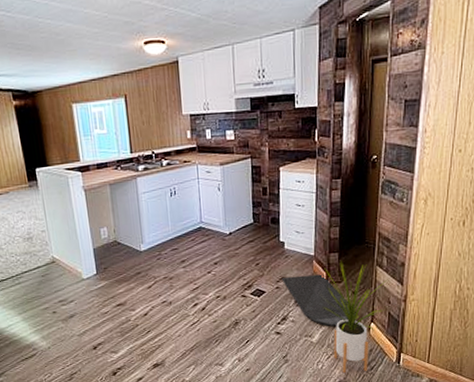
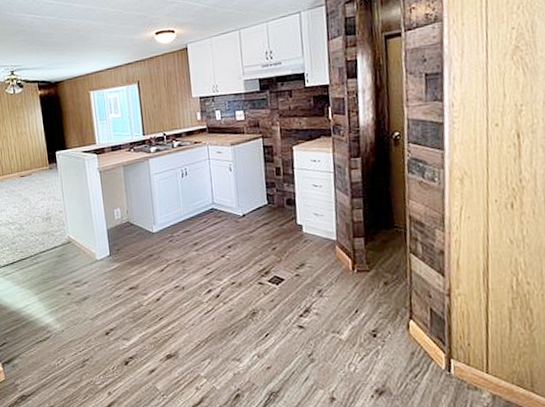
door mat: present [281,274,356,327] -> none [301,261,391,322]
house plant: present [323,261,387,373] -> none [348,247,425,379]

